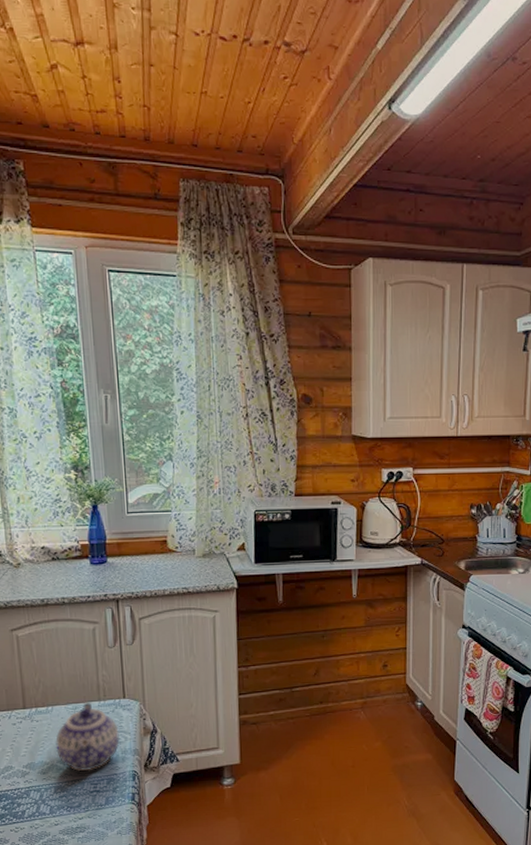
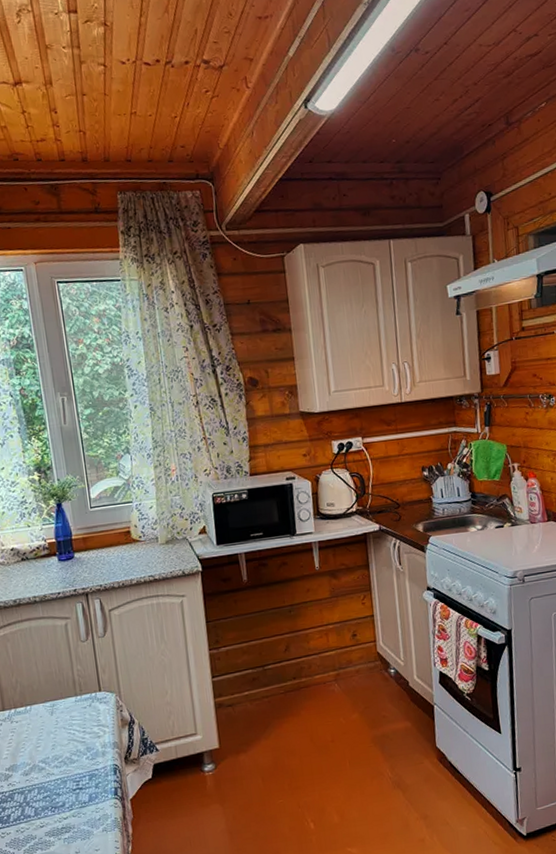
teapot: present [55,702,120,771] -> none [36,698,99,769]

